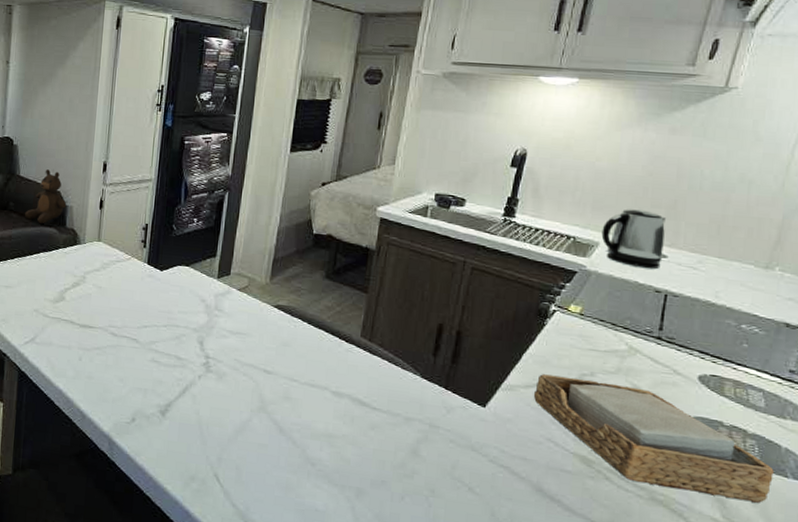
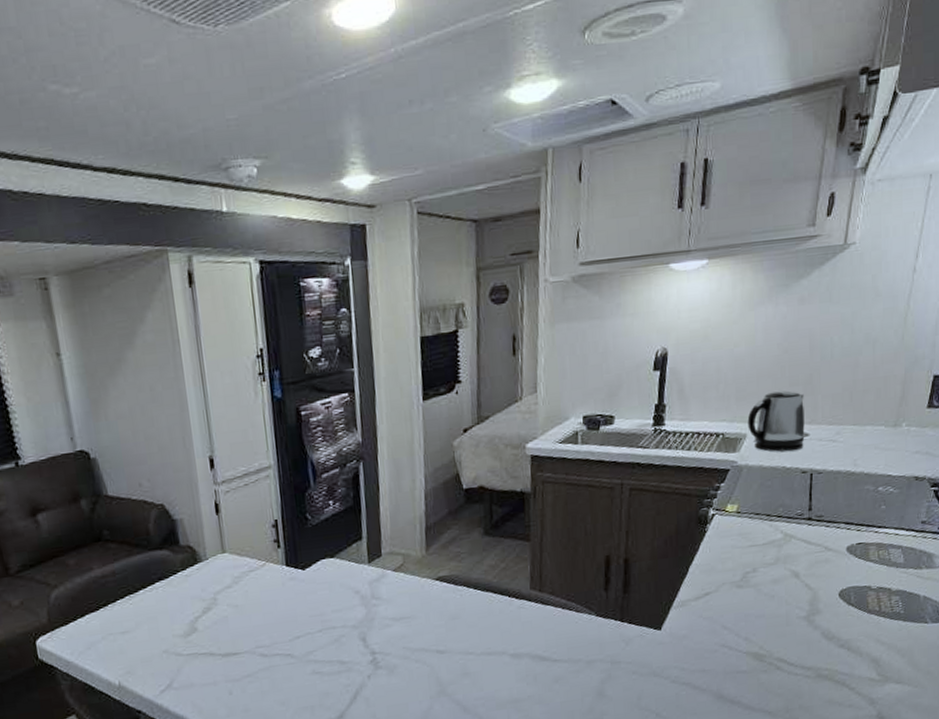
teddy bear: present [25,169,67,225] -> none [125,480,175,549]
napkin holder: present [533,374,774,503] -> none [703,573,916,664]

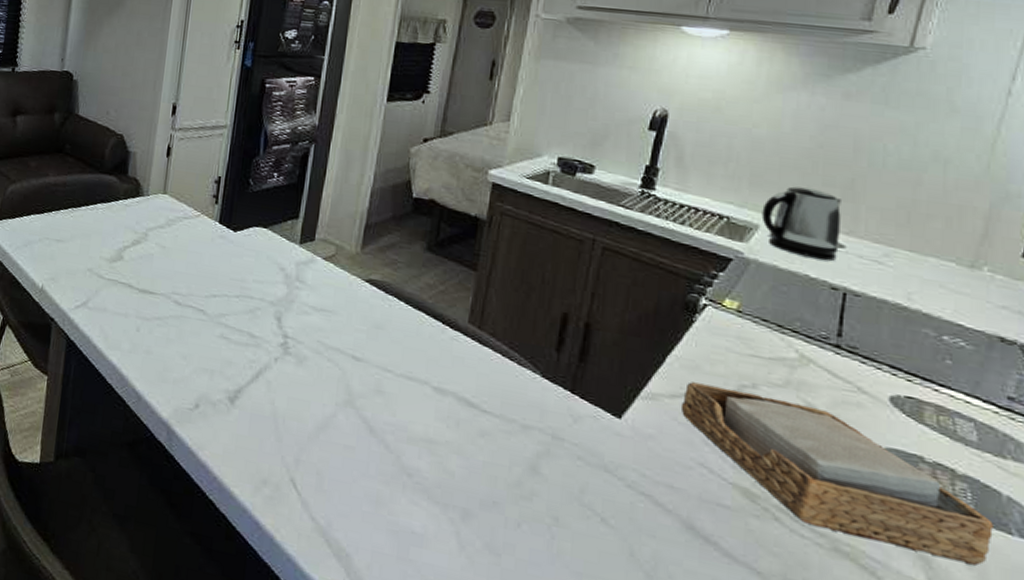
napkin holder: none [703,573,916,664] -> present [680,382,993,566]

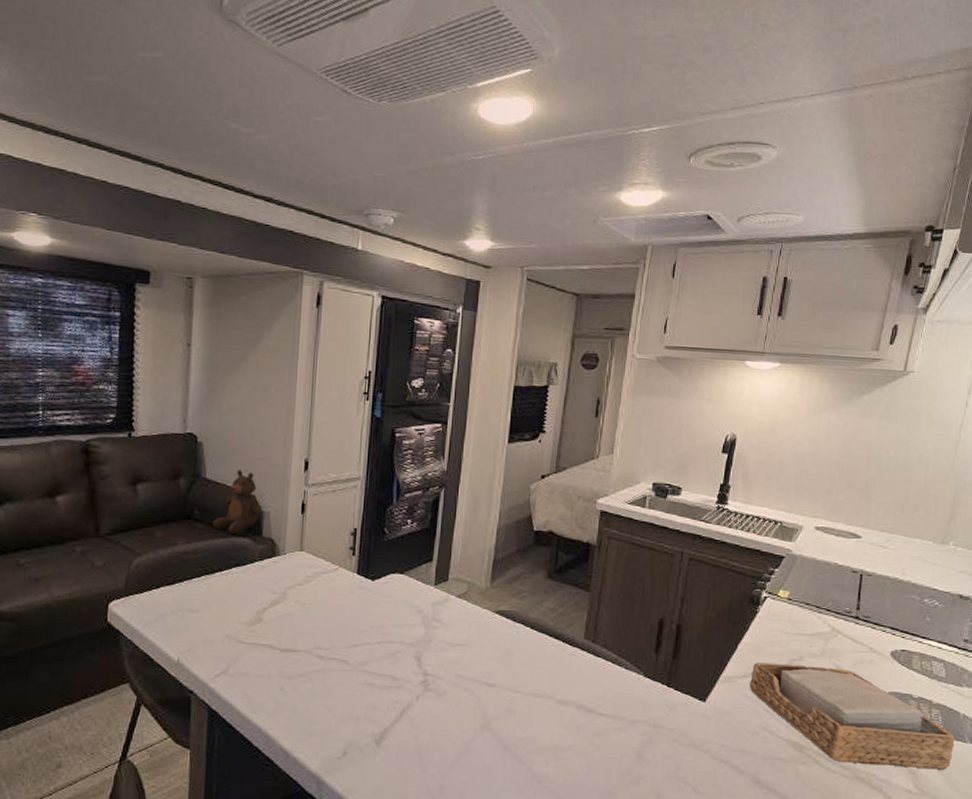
teddy bear: none [82,109,130,172] -> present [213,470,263,535]
kettle: present [761,186,841,262] -> none [804,491,859,550]

